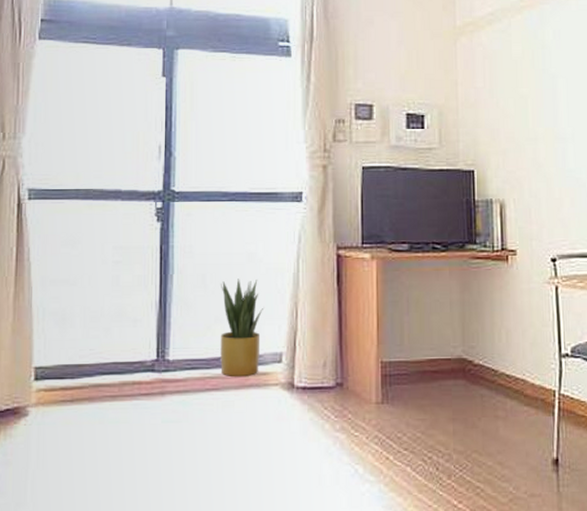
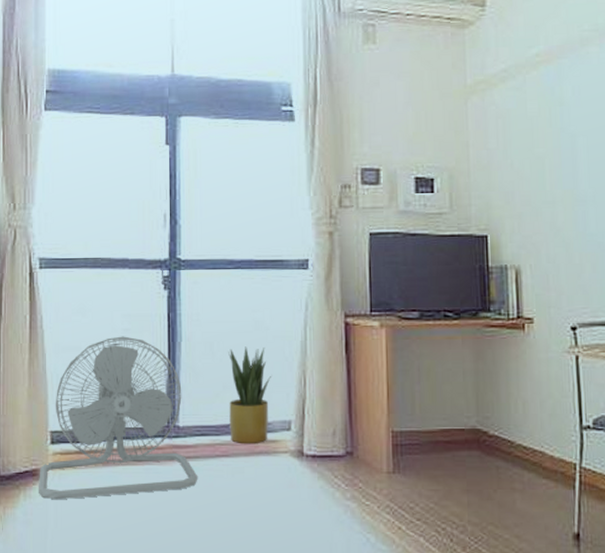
electric fan: none [19,268,188,439] -> present [38,336,198,500]

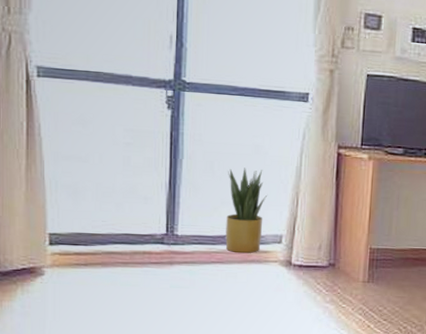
electric fan: present [38,336,198,500] -> none [36,149,194,295]

